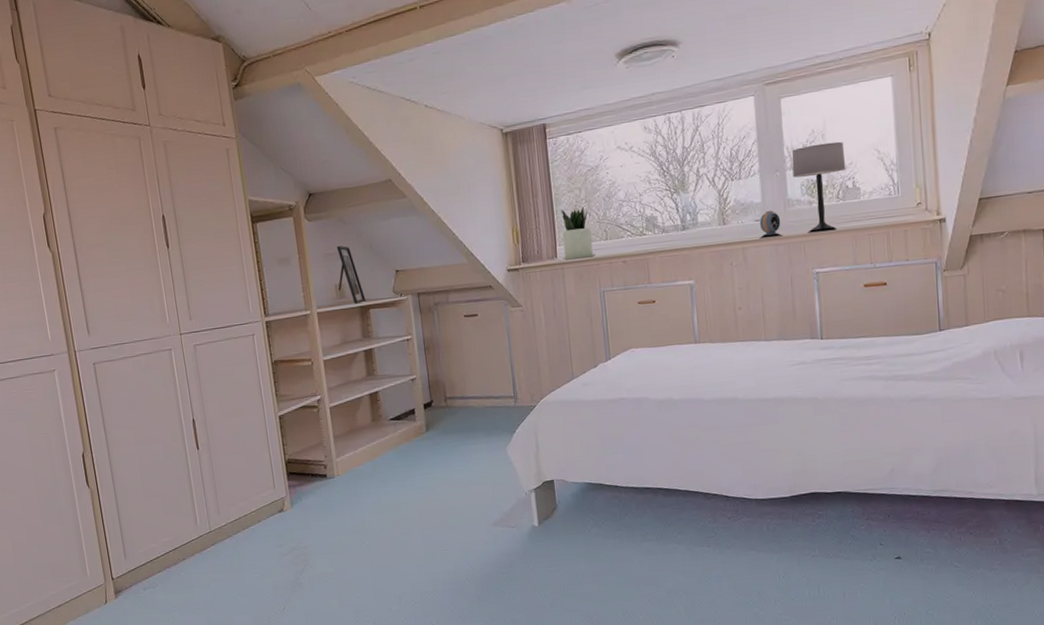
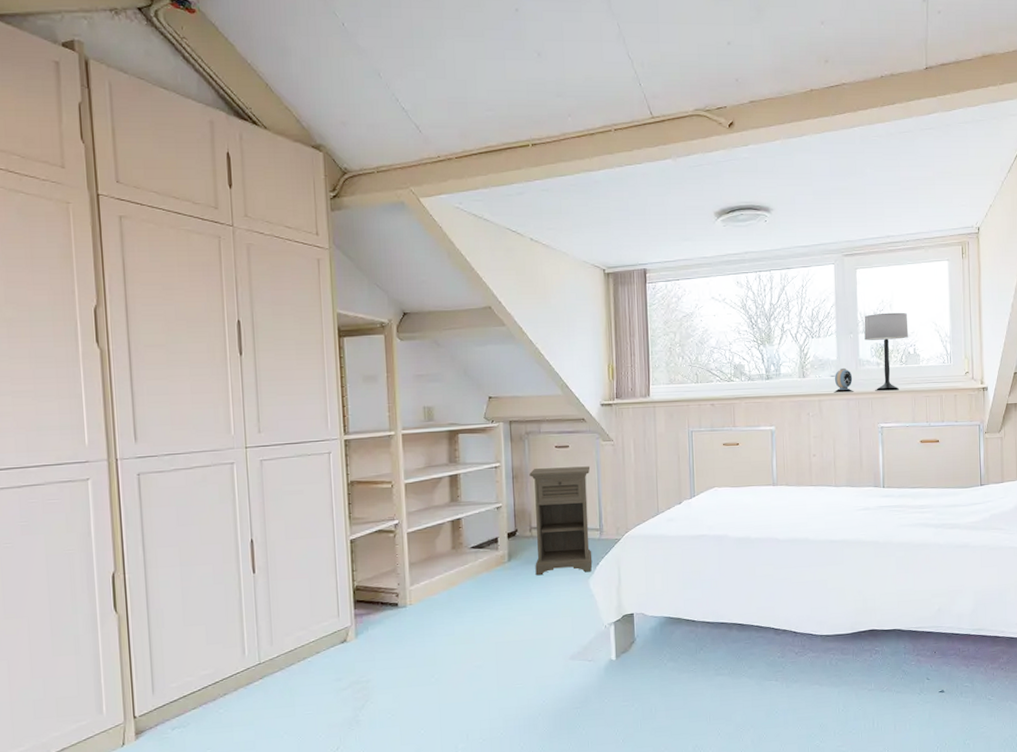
picture frame: present [336,246,366,305] -> none [427,368,455,429]
nightstand: none [440,333,509,445] -> present [529,466,593,576]
planter: present [560,206,596,260] -> none [654,349,686,399]

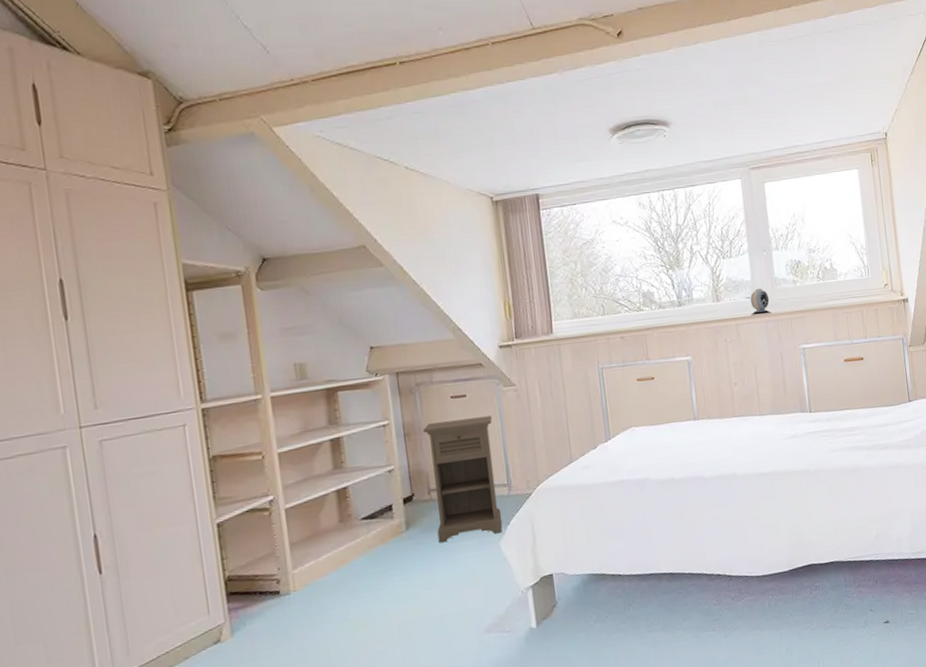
table lamp: present [864,312,909,391] -> none [776,225,824,311]

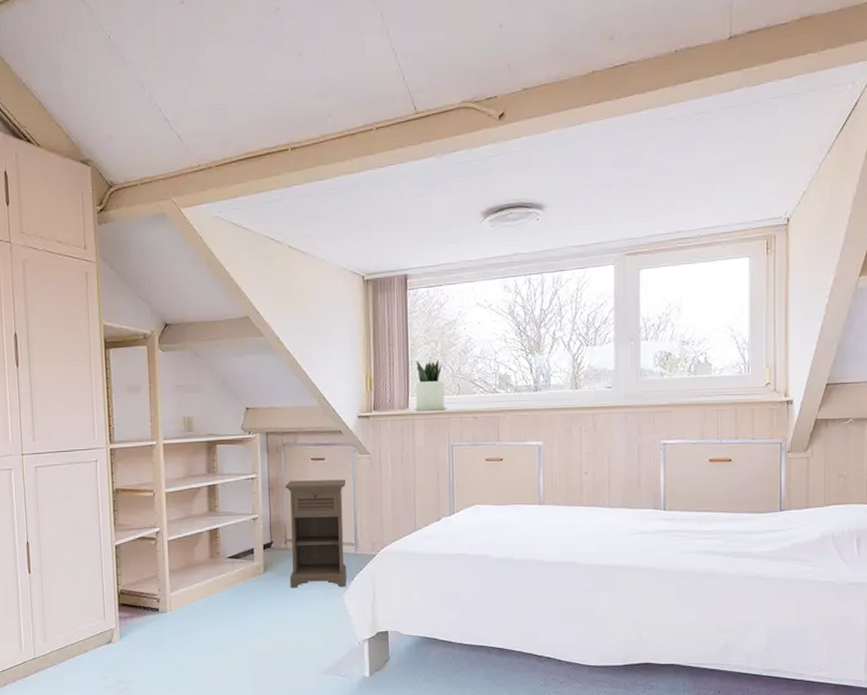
planter: none [555,280,593,336] -> present [413,359,447,411]
alarm clock: present [750,288,772,316] -> none [610,378,633,406]

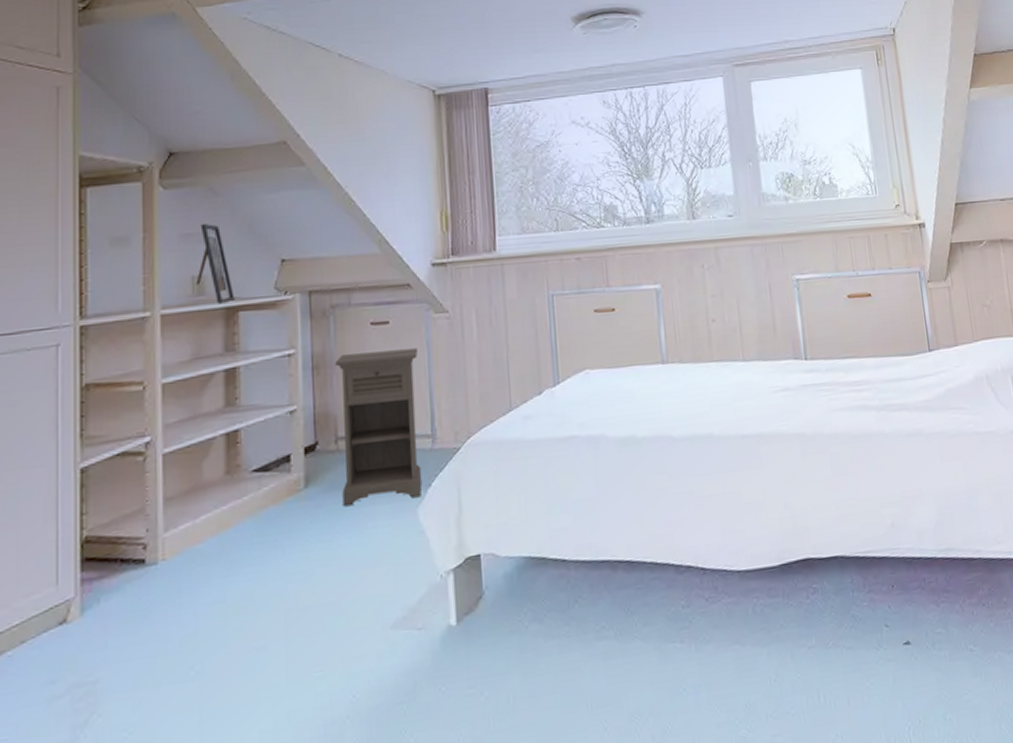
picture frame: none [186,379,214,439] -> present [196,224,235,305]
planter: present [413,359,447,411] -> none [501,188,544,254]

